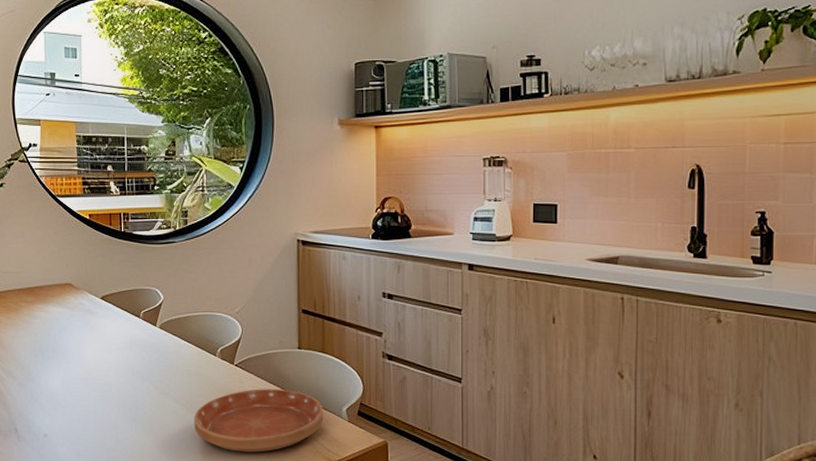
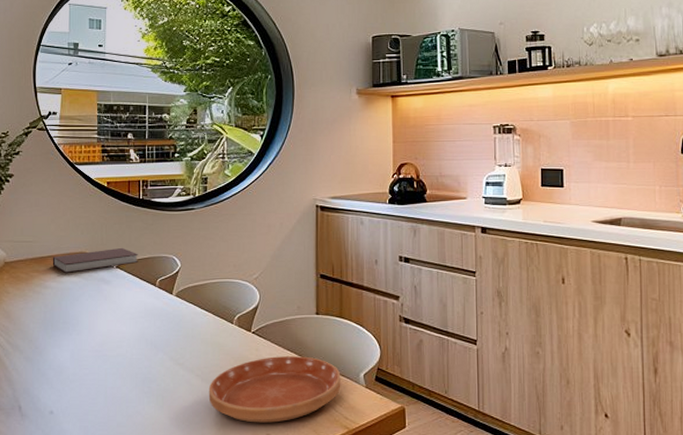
notebook: none [39,279,122,303] -> present [52,247,138,273]

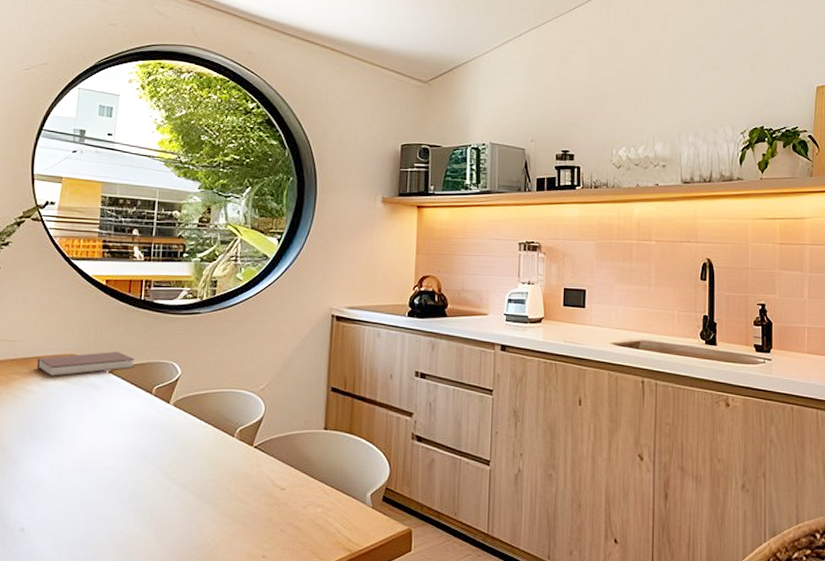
saucer: present [208,356,341,423] -> none [201,473,347,544]

